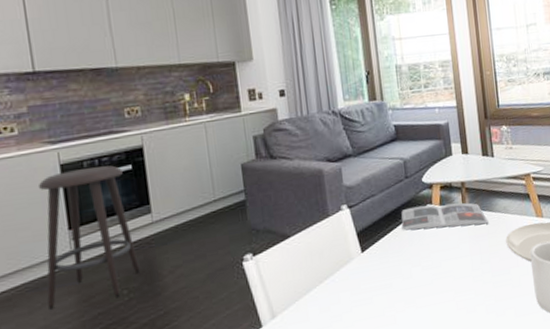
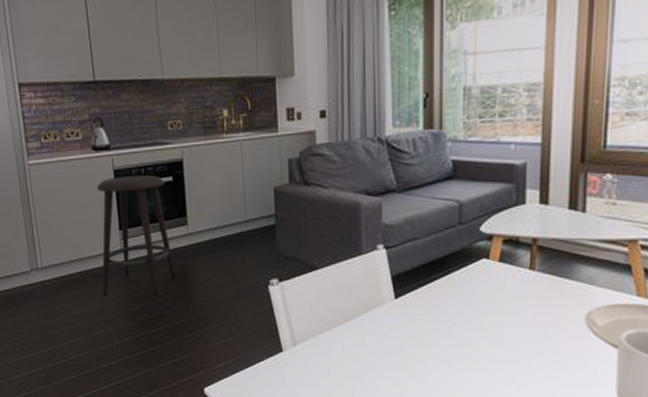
kettle: none [27,109,57,147] -> present [89,117,112,152]
magazine: present [401,202,489,231] -> none [446,258,564,293]

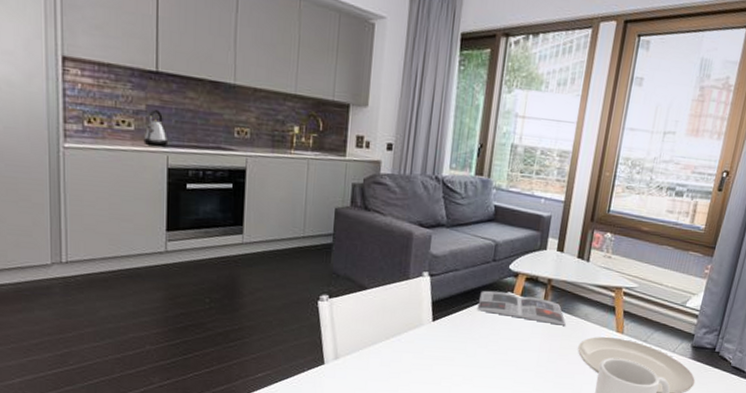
stool: present [96,175,176,296] -> none [139,175,224,303]
magazine: none [446,258,564,293] -> present [477,290,566,326]

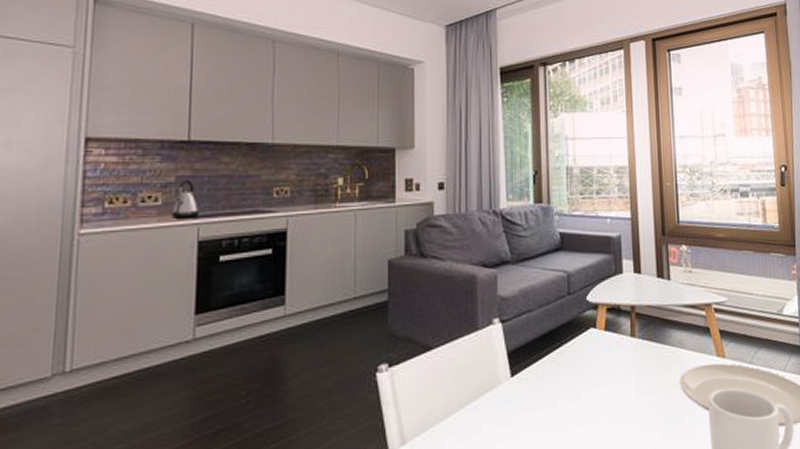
magazine: present [477,290,566,326] -> none [559,328,660,359]

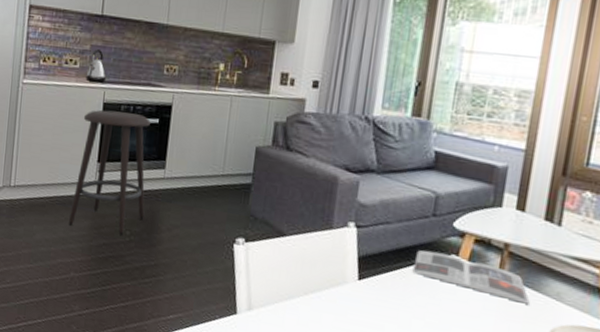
stool: none [159,247,264,404] -> present [69,110,151,235]
magazine: none [559,328,660,359] -> present [412,250,530,305]

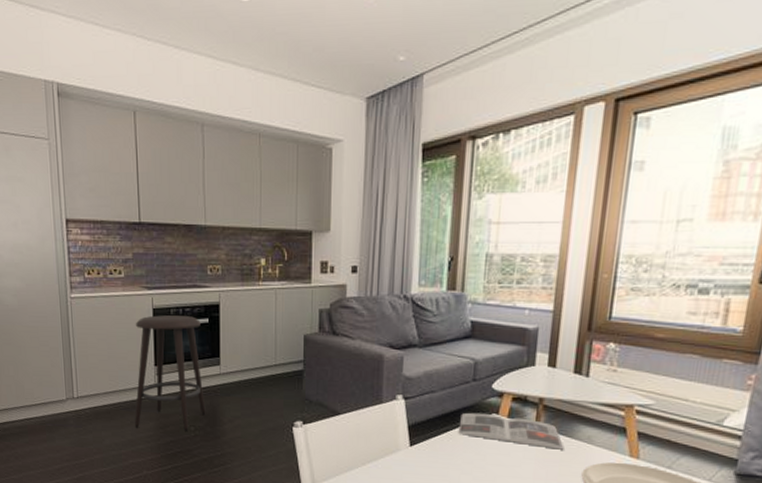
kettle: present [85,49,107,83] -> none [131,257,153,290]

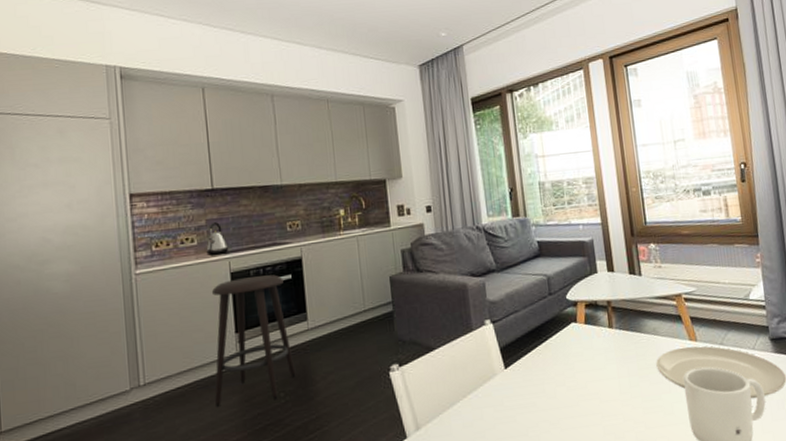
kettle: none [131,257,153,290] -> present [205,222,229,256]
magazine: present [458,412,564,450] -> none [545,322,637,349]

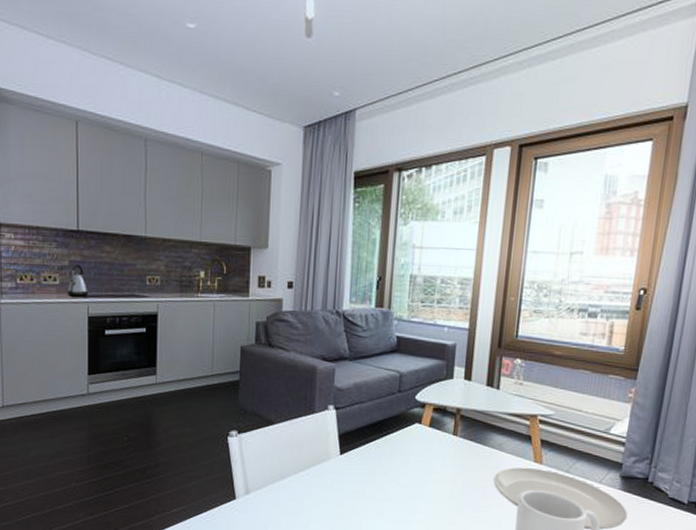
stool: present [211,274,296,407] -> none [65,323,140,441]

